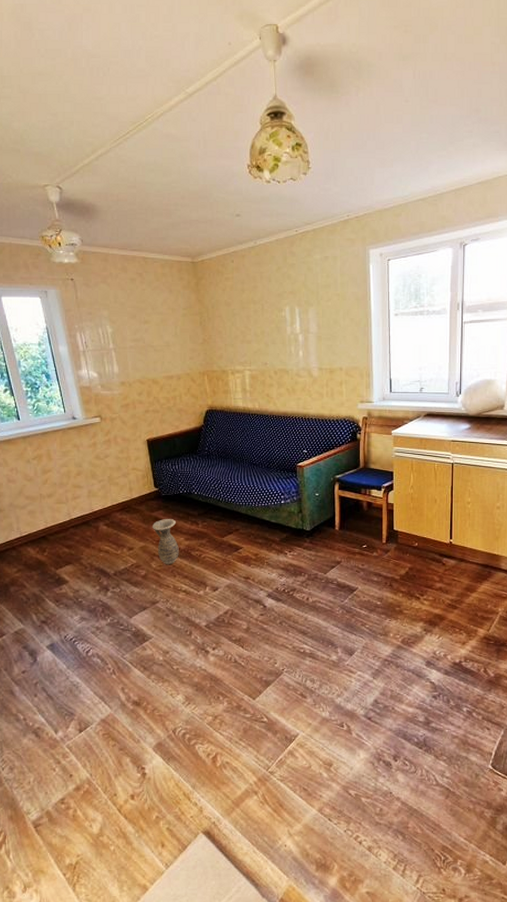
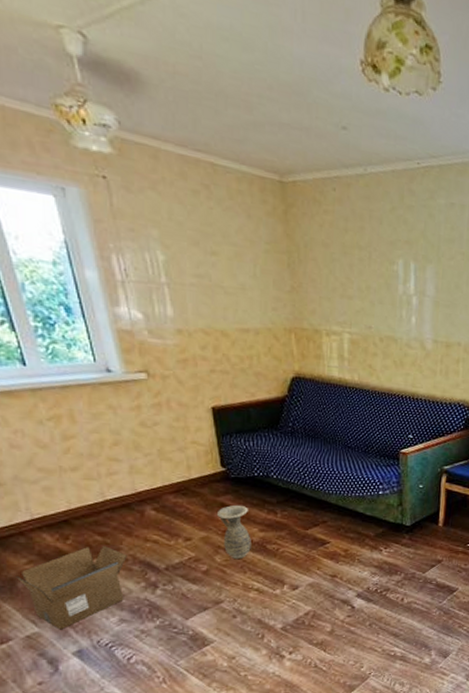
cardboard box: none [9,556,86,627] -> present [15,546,127,630]

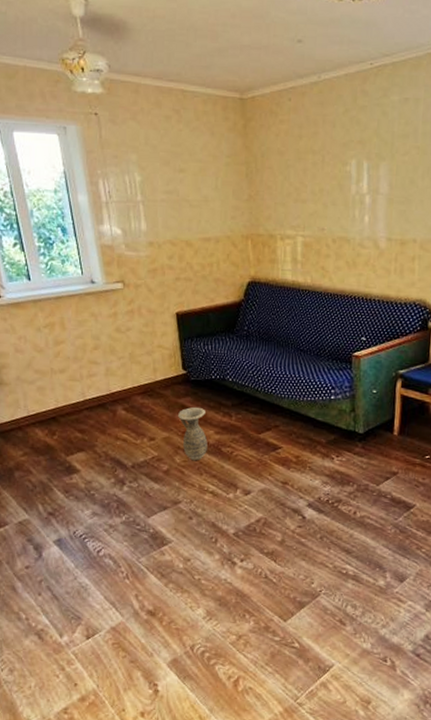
cardboard box: present [15,546,127,630] -> none [13,442,101,519]

